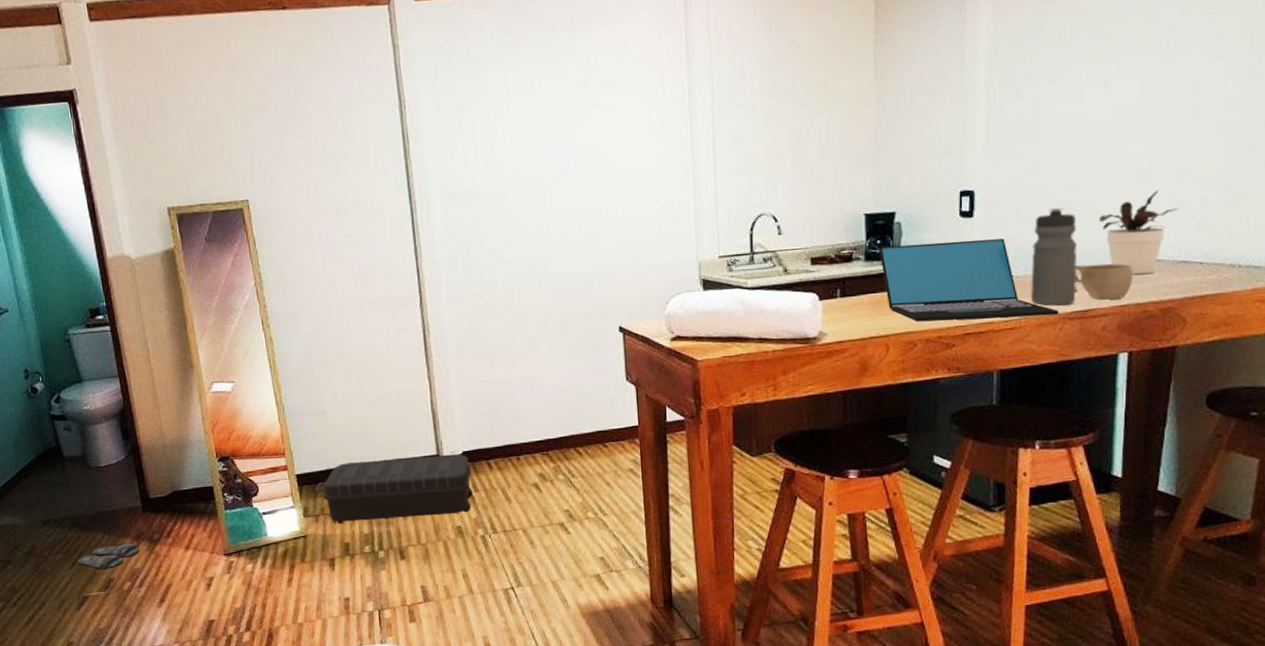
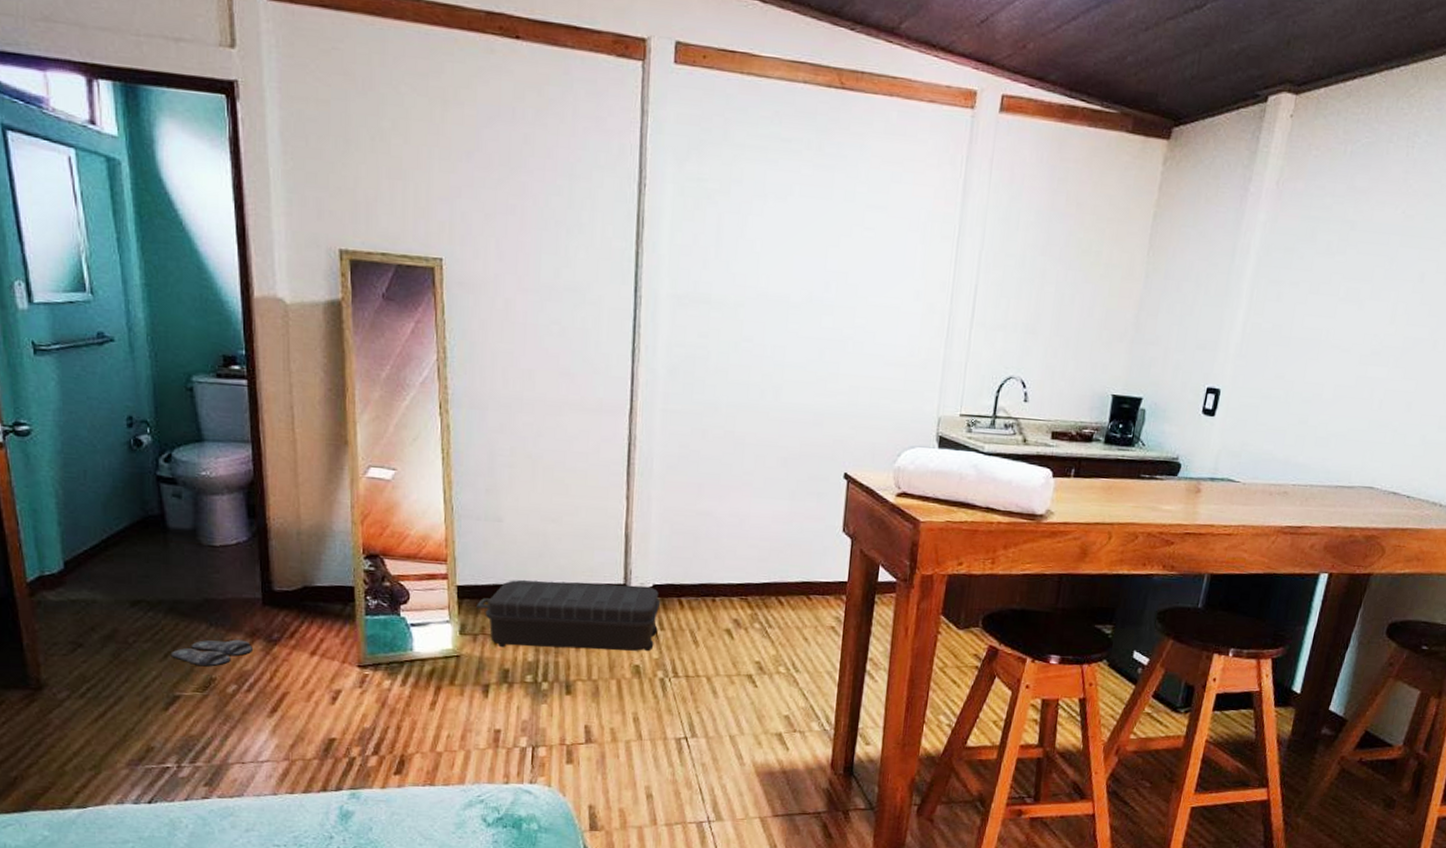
laptop: present [879,238,1059,322] -> none [1118,432,1275,527]
water bottle: present [1031,207,1078,306] -> none [1252,419,1308,519]
cup: present [1074,263,1134,300] -> none [1293,481,1348,520]
potted plant: present [1099,189,1180,275] -> none [1328,418,1401,500]

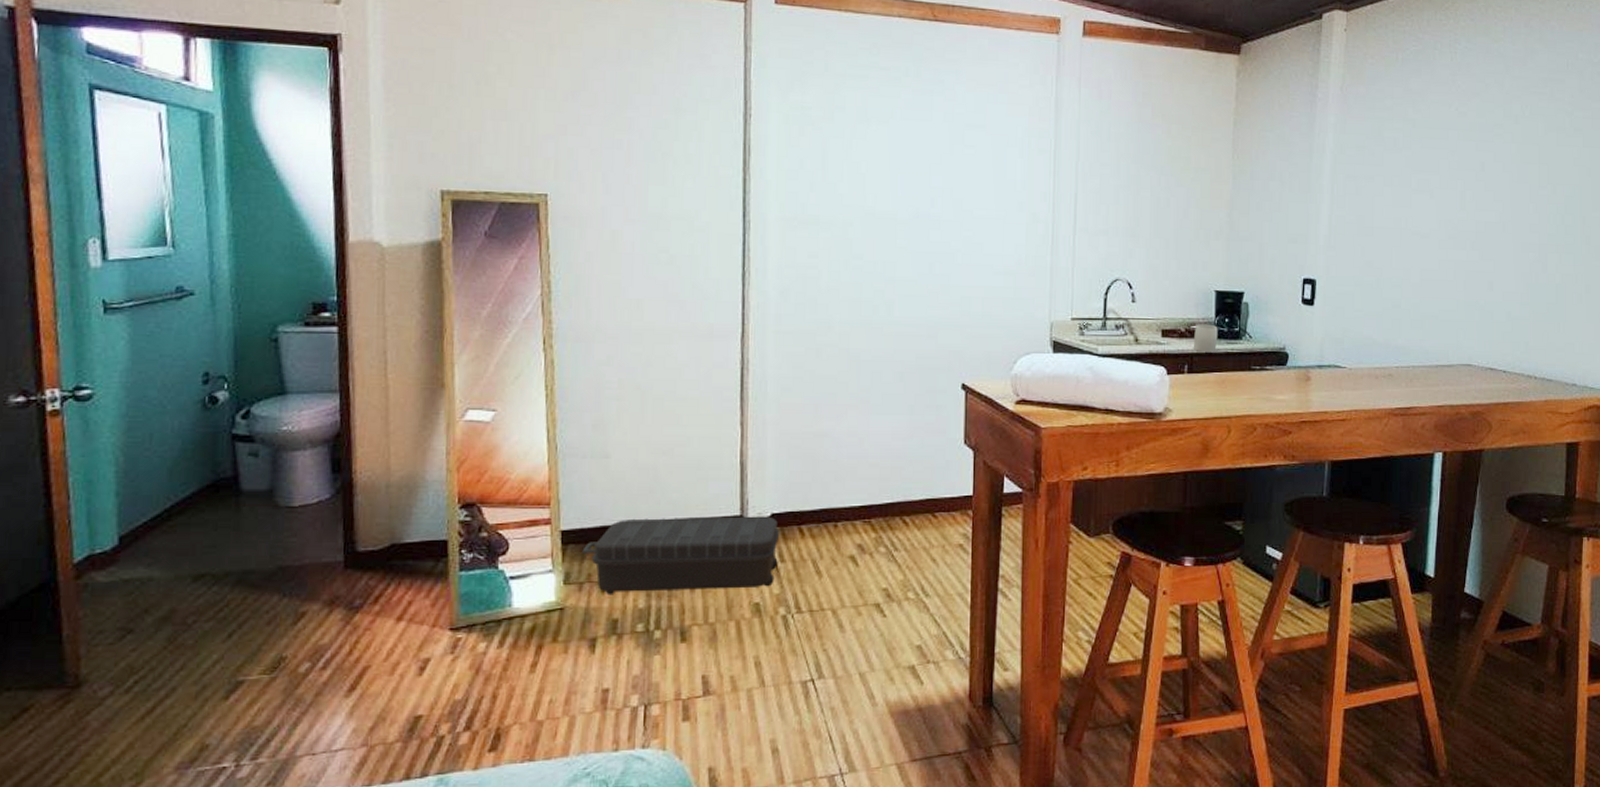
slippers: present [170,639,252,667] -> none [235,610,331,644]
mug: none [1082,428,1111,458] -> present [1193,324,1218,353]

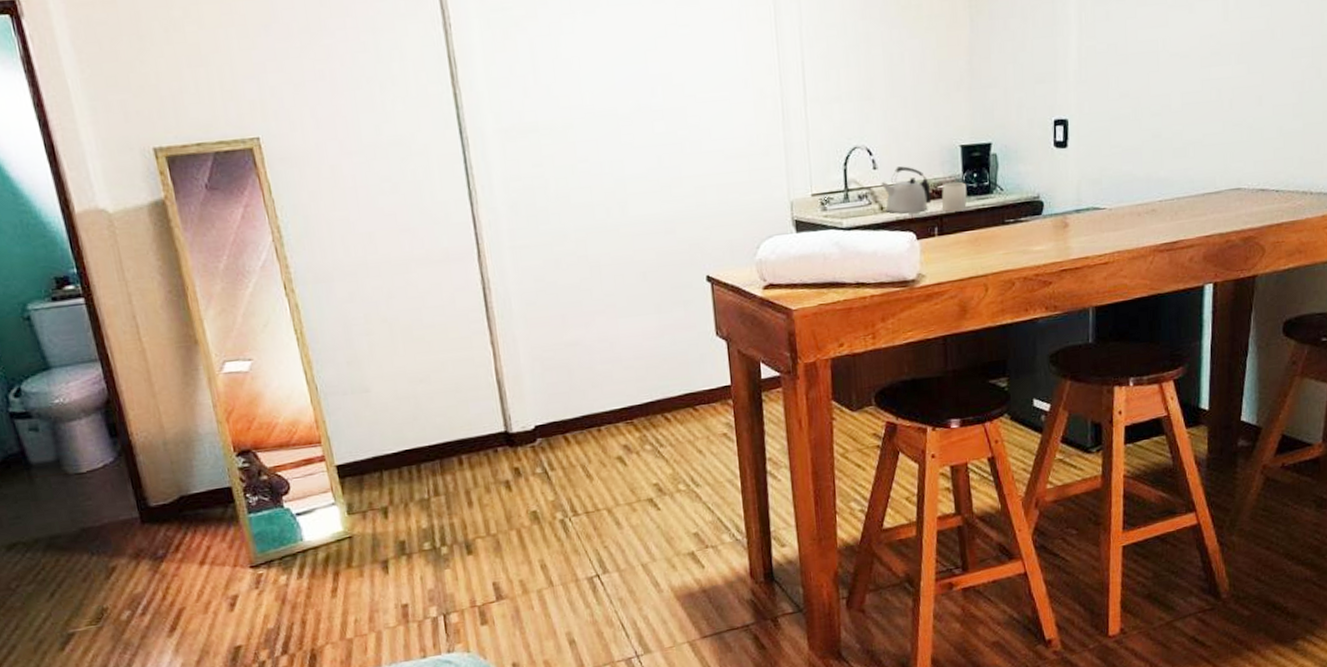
suitcase: present [582,516,780,595] -> none [359,429,549,520]
kettle: none [1138,303,1184,351] -> present [881,166,932,216]

